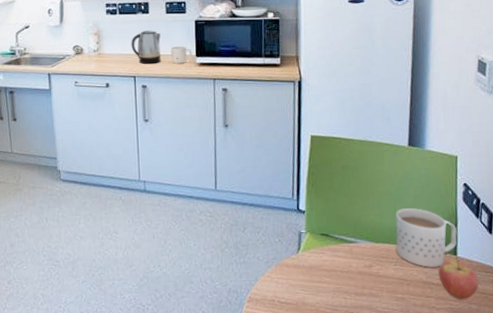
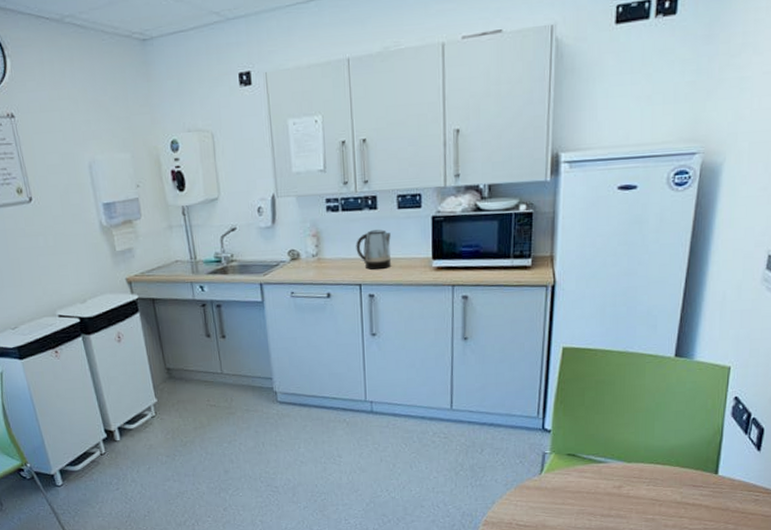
mug: present [171,46,192,64] -> none [403,247,427,268]
mug: present [395,208,457,267] -> none [650,425,721,487]
fruit: present [438,256,479,300] -> none [695,475,740,520]

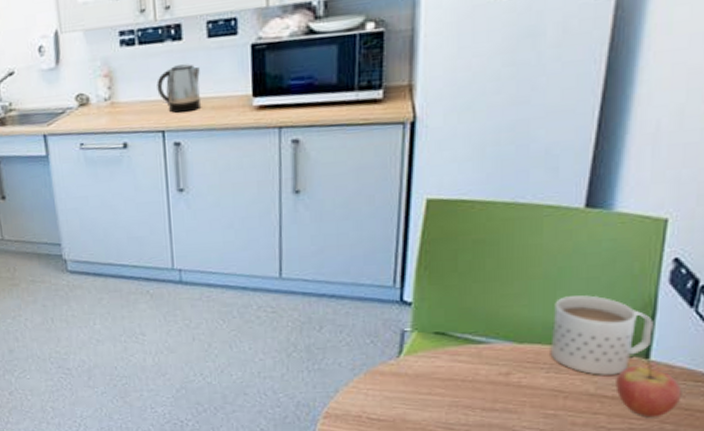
mug: none [650,425,721,487] -> present [550,295,653,375]
fruit: none [695,475,740,520] -> present [615,360,682,418]

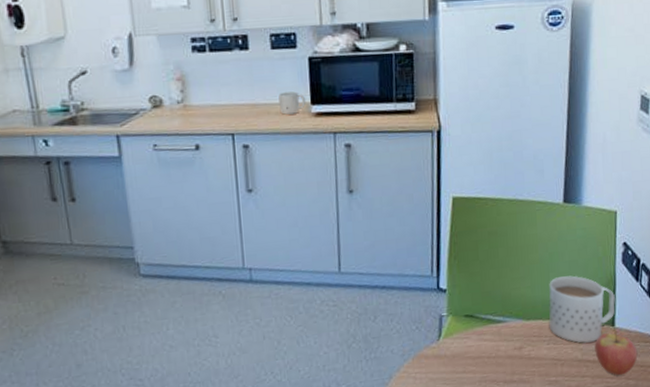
kettle: present [157,64,202,113] -> none [226,72,267,117]
mug: none [215,83,246,109] -> present [278,91,305,115]

